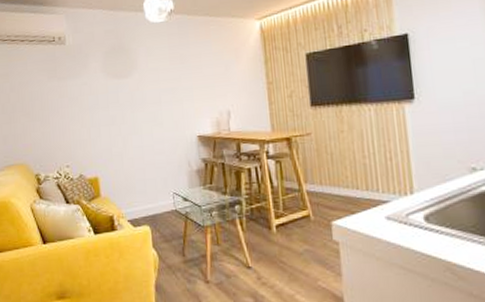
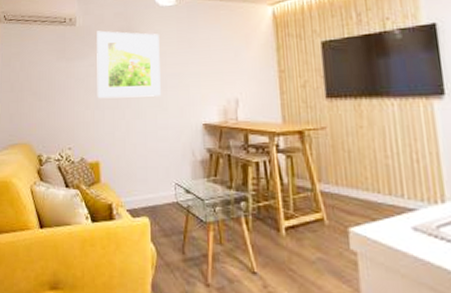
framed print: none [88,49,156,117] -> present [97,30,161,99]

